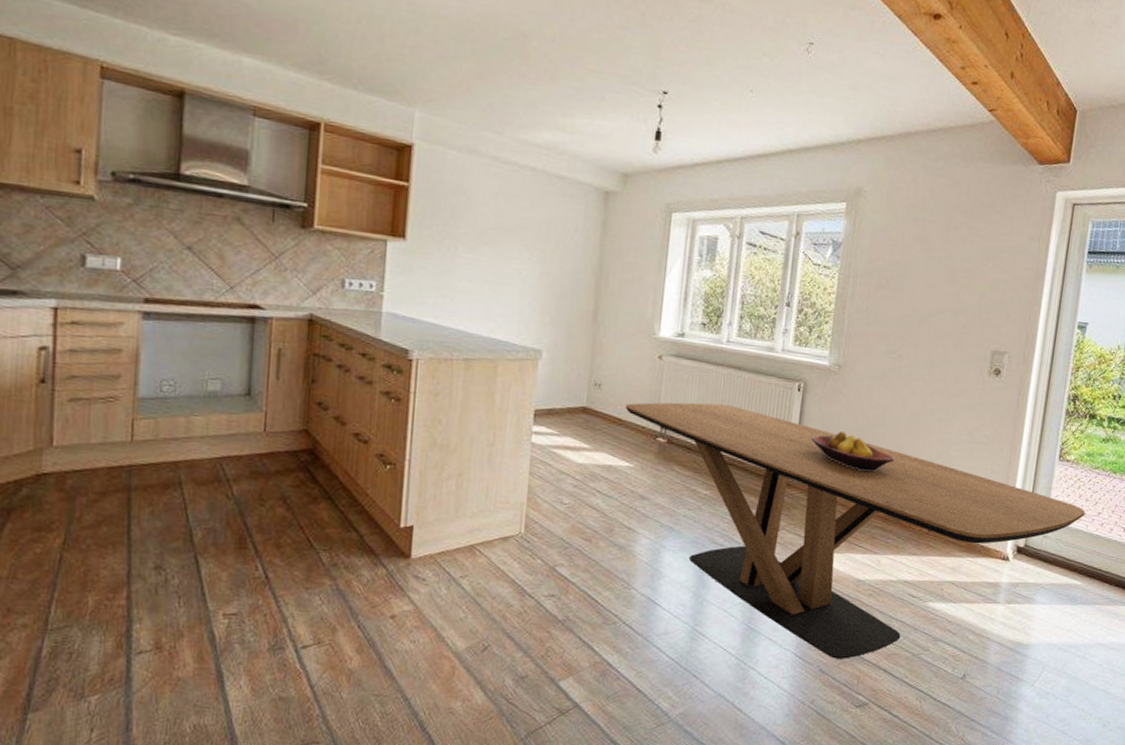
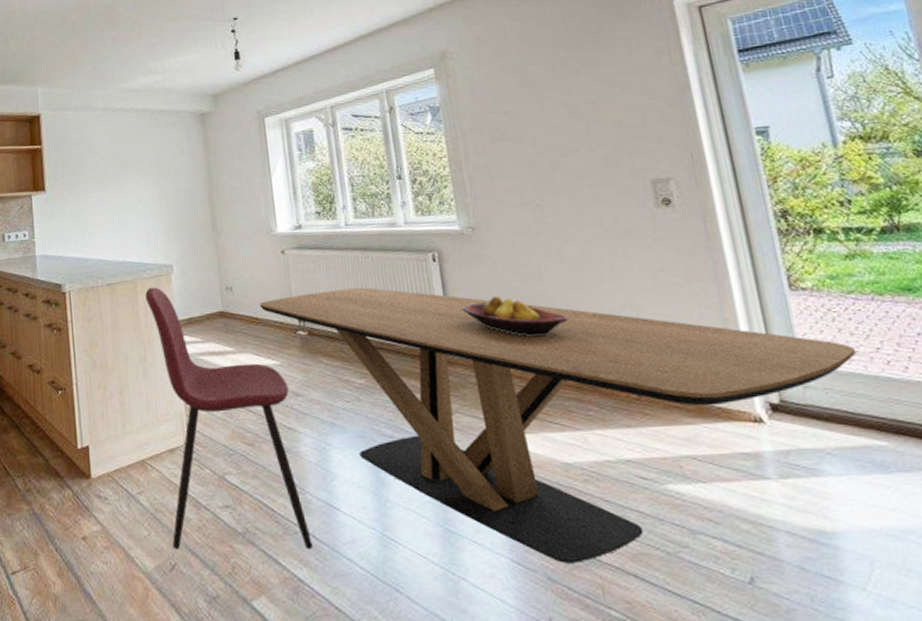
dining chair: none [488,370,637,638] -> present [145,287,313,550]

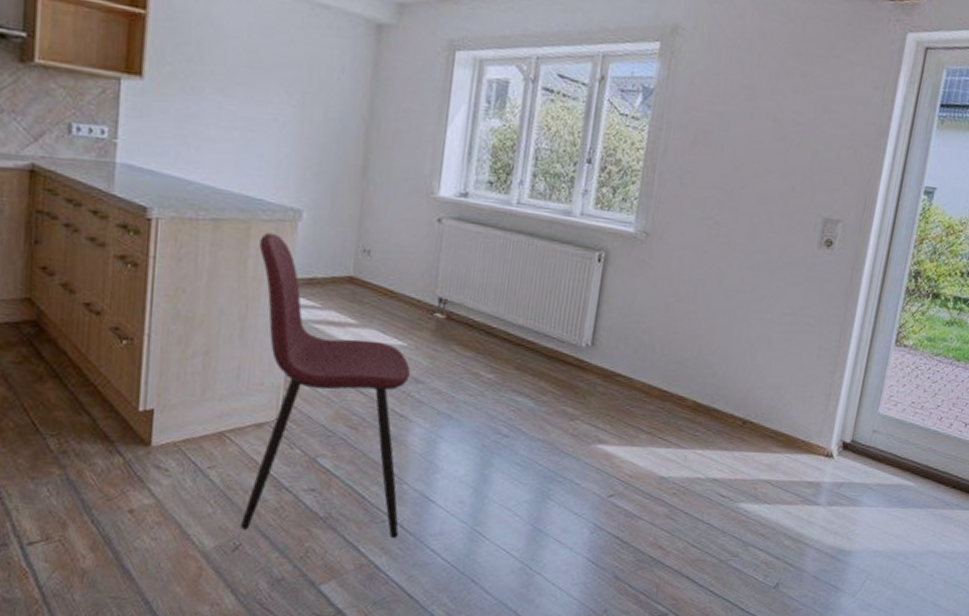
dining table: present [259,287,857,563] -> none [398,272,923,565]
fruit bowl: present [461,295,568,337] -> none [611,308,707,356]

